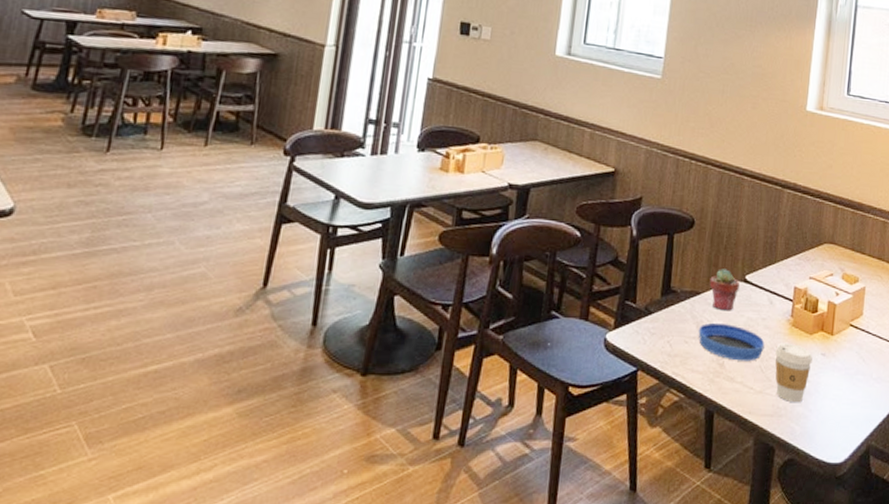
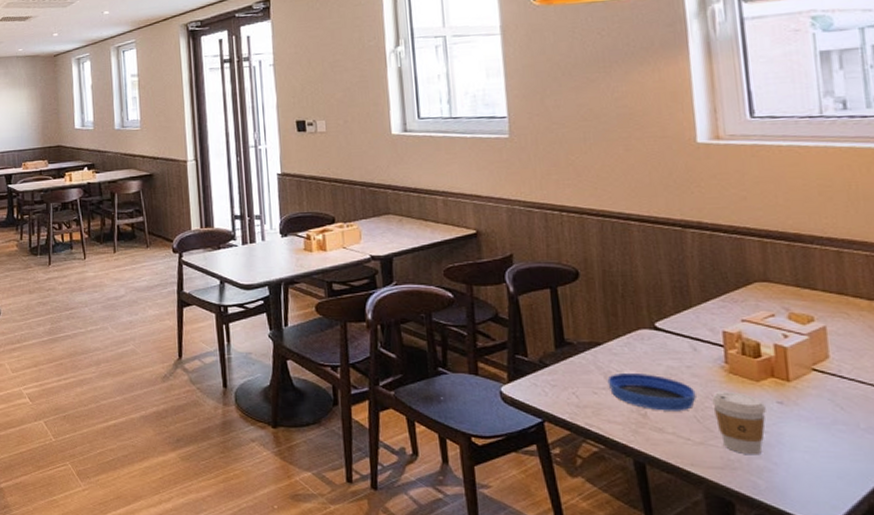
potted succulent: present [709,269,740,311] -> none [610,317,649,360]

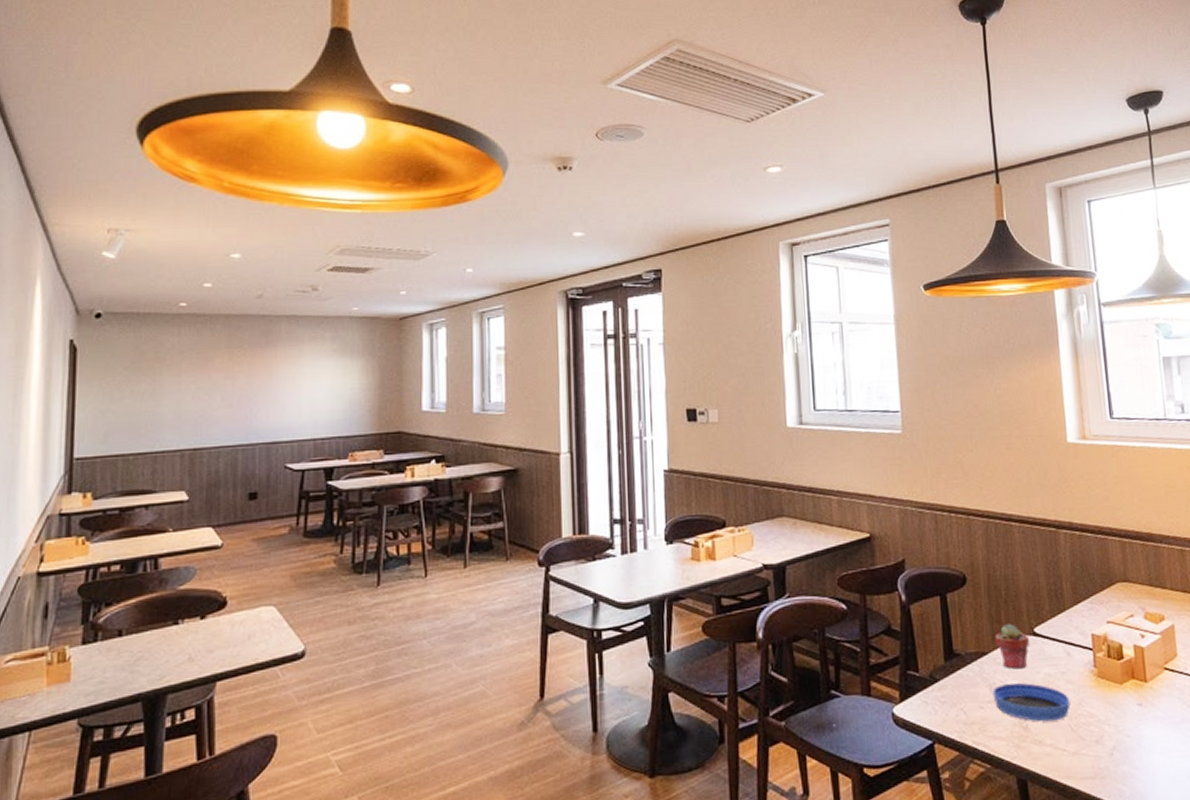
potted succulent: none [610,317,649,360] -> present [995,624,1029,669]
coffee cup: present [711,391,766,456] -> none [1083,696,1128,762]

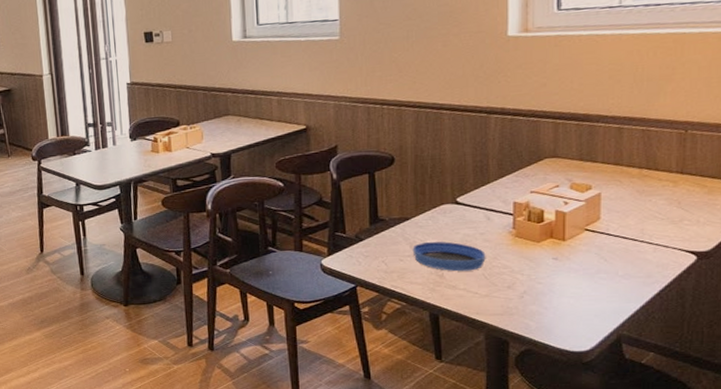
potted succulent: present [995,624,1029,669] -> none [418,195,451,231]

